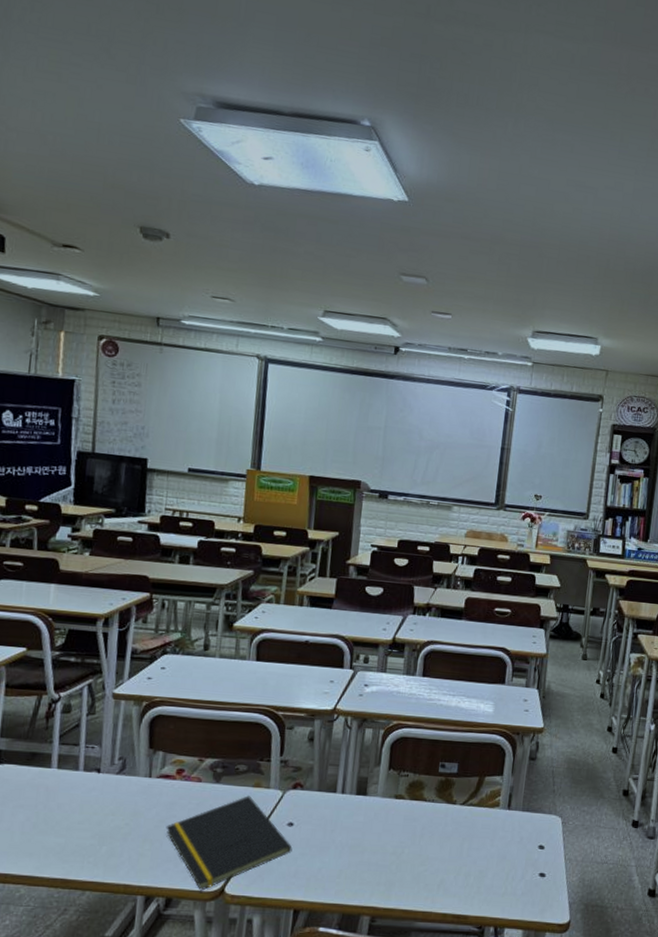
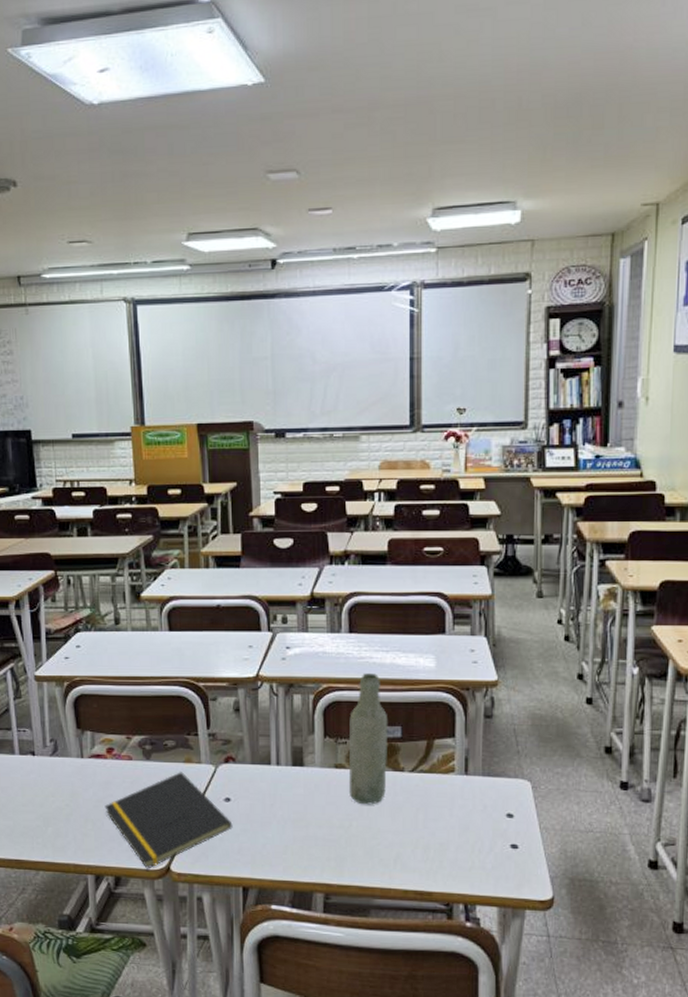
bottle: none [405,714,447,834] -> present [348,673,389,805]

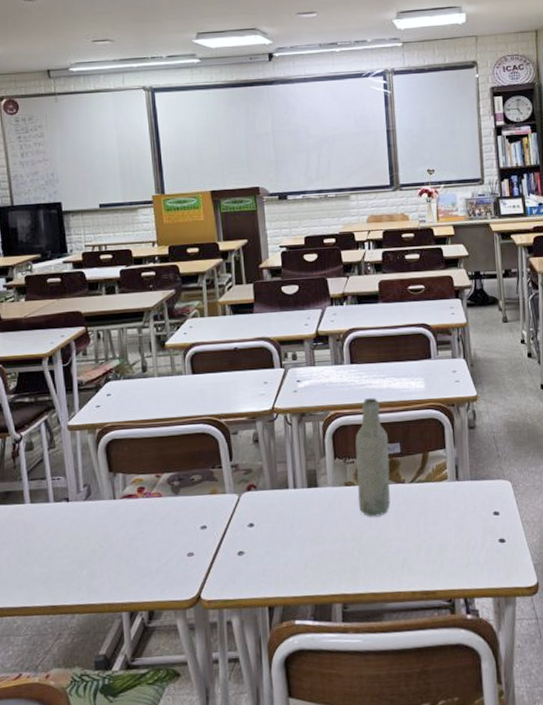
notepad: present [104,772,233,869] -> none [137,503,257,600]

